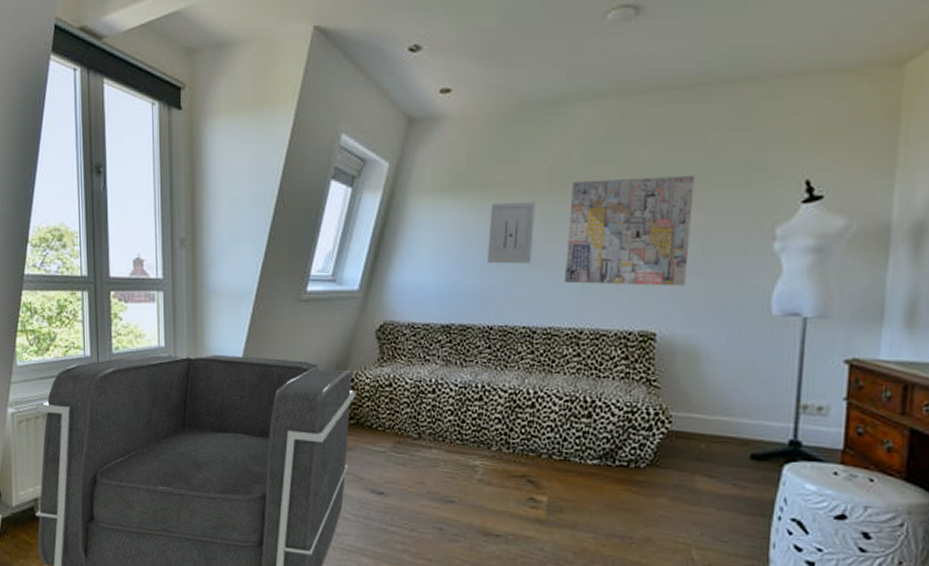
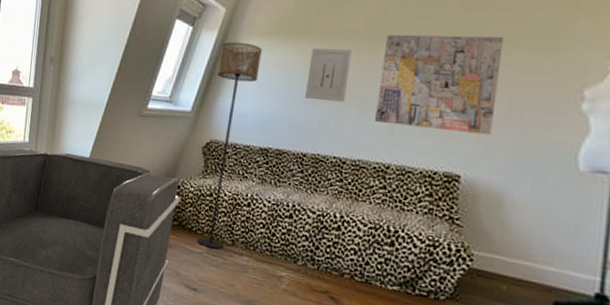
floor lamp: none [378,203,435,444] -> present [196,42,262,249]

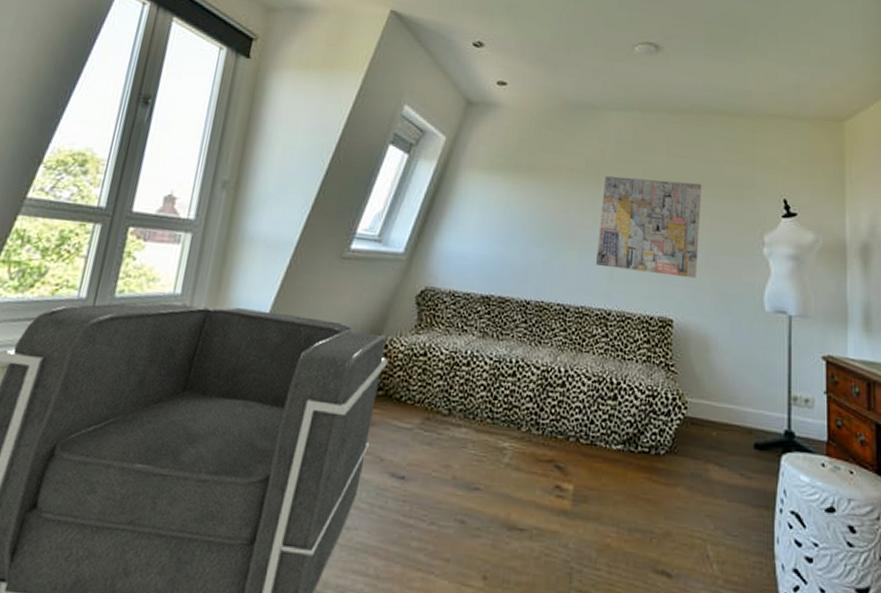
floor lamp: present [196,42,262,249] -> none [406,174,484,421]
wall art: present [305,48,352,103] -> none [529,185,573,245]

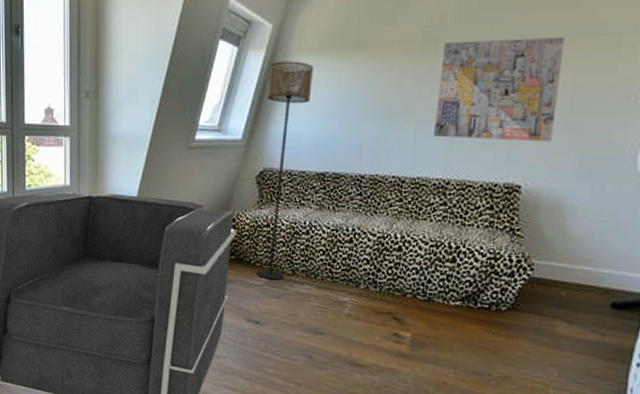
floor lamp: none [406,174,484,421] -> present [256,61,313,280]

